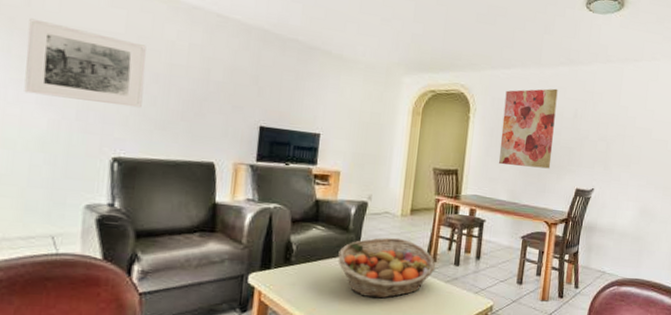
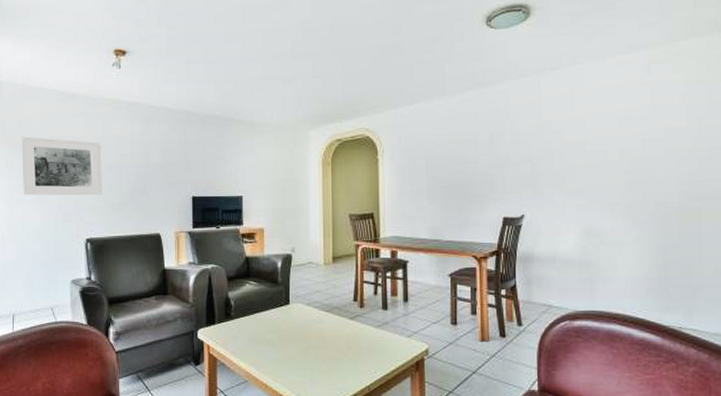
fruit basket: present [338,237,436,299] -> none [271,286,364,347]
wall art: present [499,88,558,169] -> none [412,115,471,202]

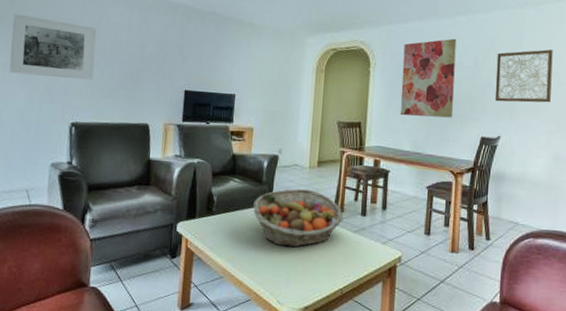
fruit basket: none [271,286,364,347] -> present [253,188,344,248]
wall art: none [412,115,471,202] -> present [400,38,457,118]
wall art: none [513,117,577,178] -> present [495,49,553,103]

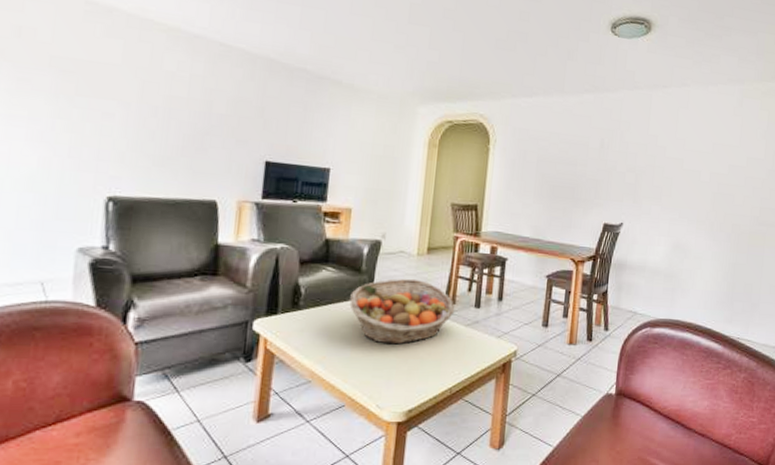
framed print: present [9,13,96,80] -> none [13,49,144,144]
wall art: present [400,38,457,118] -> none [521,117,583,203]
wall art: present [495,49,553,103] -> none [619,134,678,190]

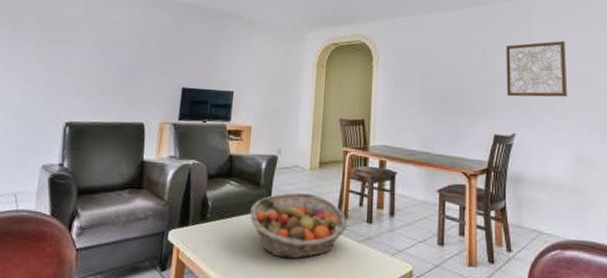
wall art: none [619,134,678,190] -> present [506,41,567,98]

